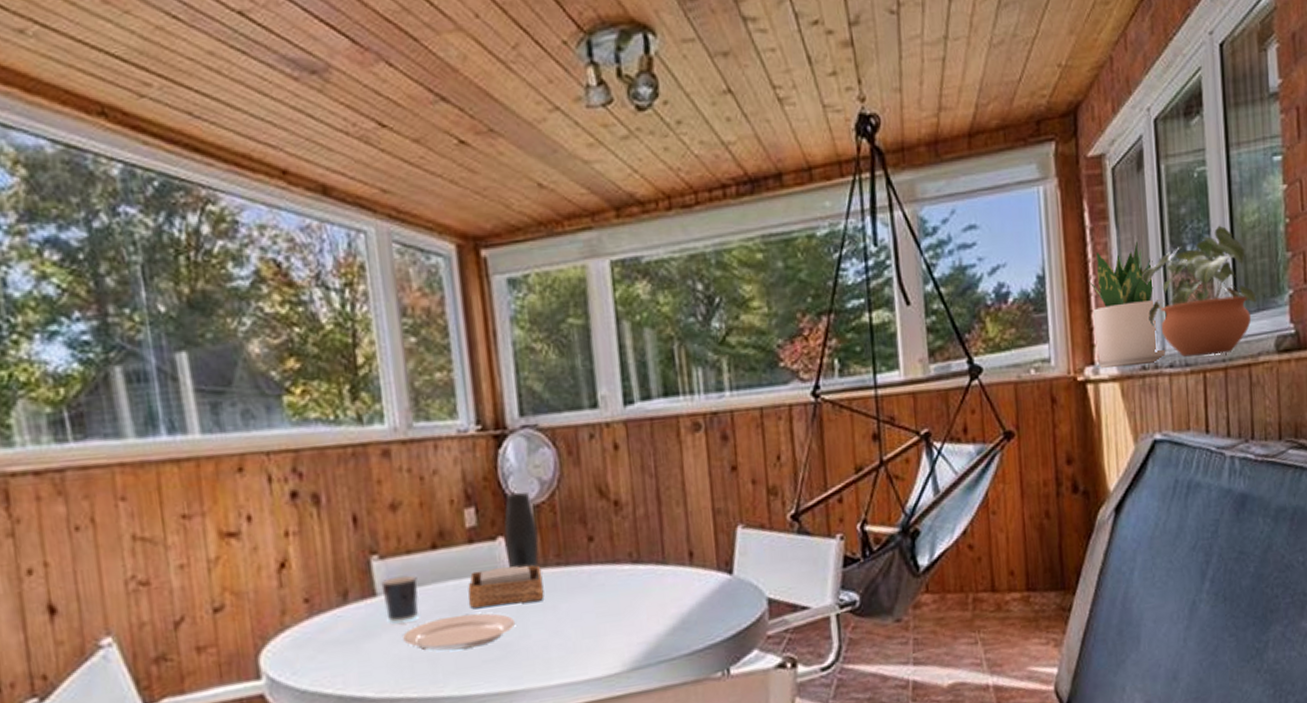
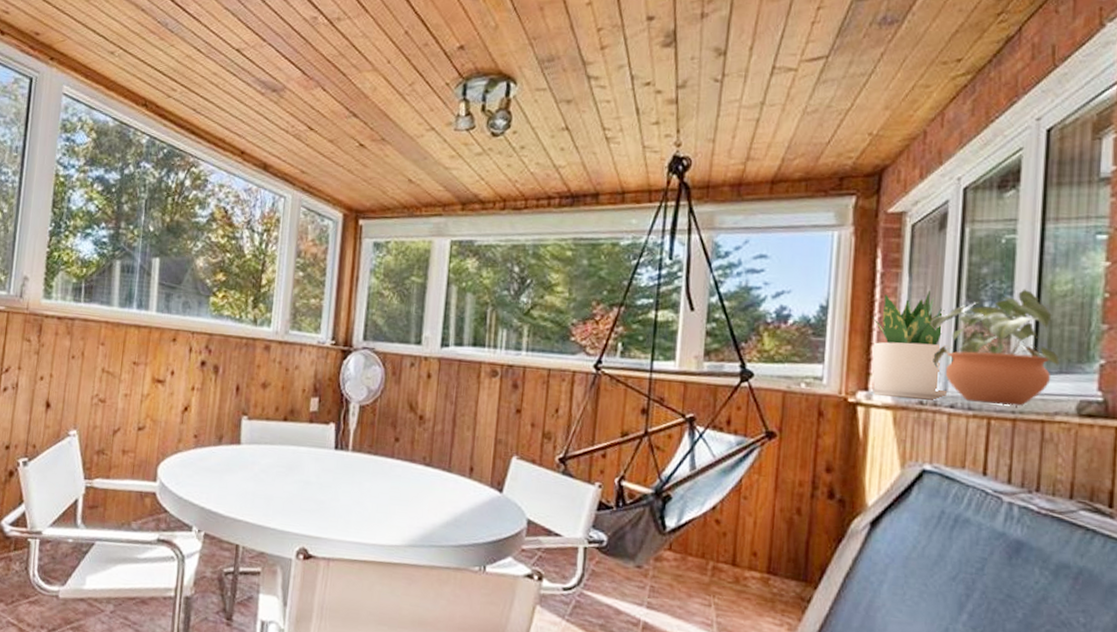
mug: present [381,575,419,624] -> none [244,433,270,468]
plate: present [403,613,516,652] -> none [251,471,331,498]
napkin holder: present [468,565,544,608] -> none [300,443,357,476]
vase: present [504,491,539,568] -> none [334,393,360,451]

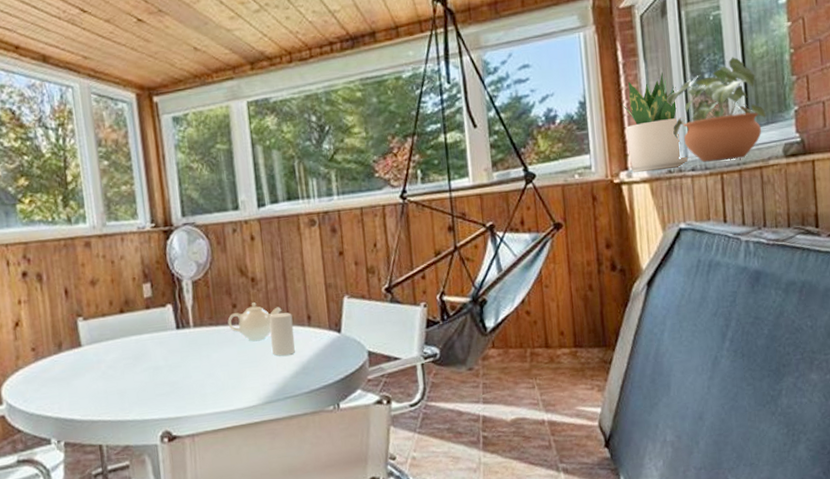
teapot: none [387,439,445,481] -> present [228,301,282,342]
cup: none [426,456,454,504] -> present [269,312,296,357]

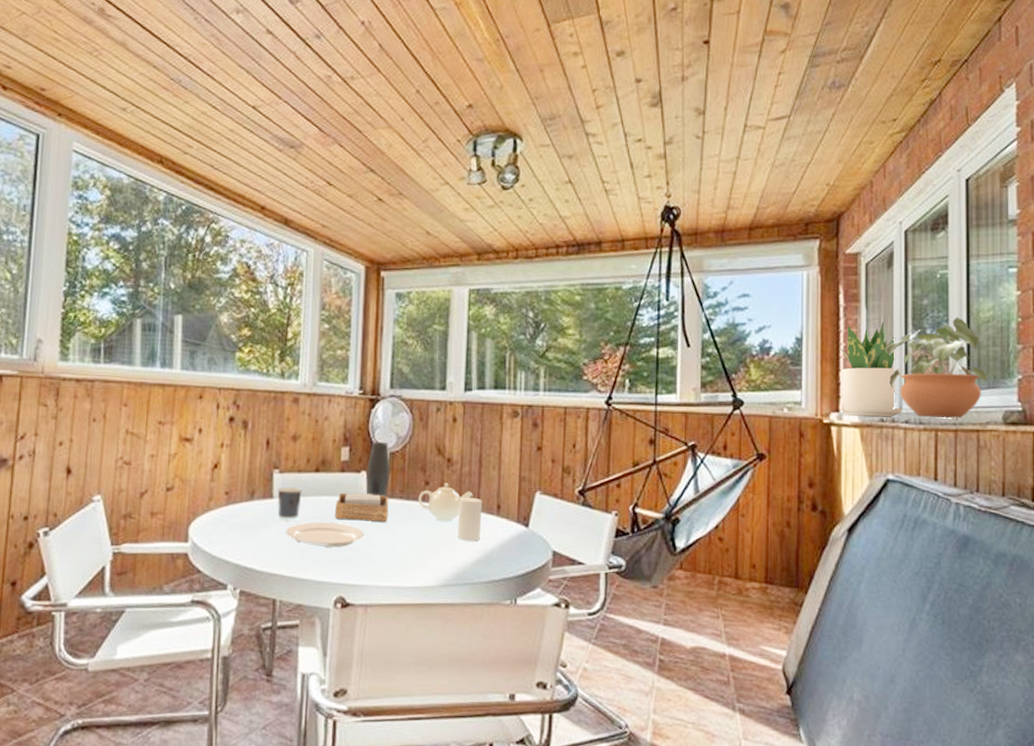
mug: none [84,332,112,367] -> present [277,487,302,521]
plate: none [100,360,181,387] -> present [286,522,365,547]
napkin holder: none [146,325,201,356] -> present [334,492,389,522]
vase: none [171,271,197,327] -> present [366,441,390,497]

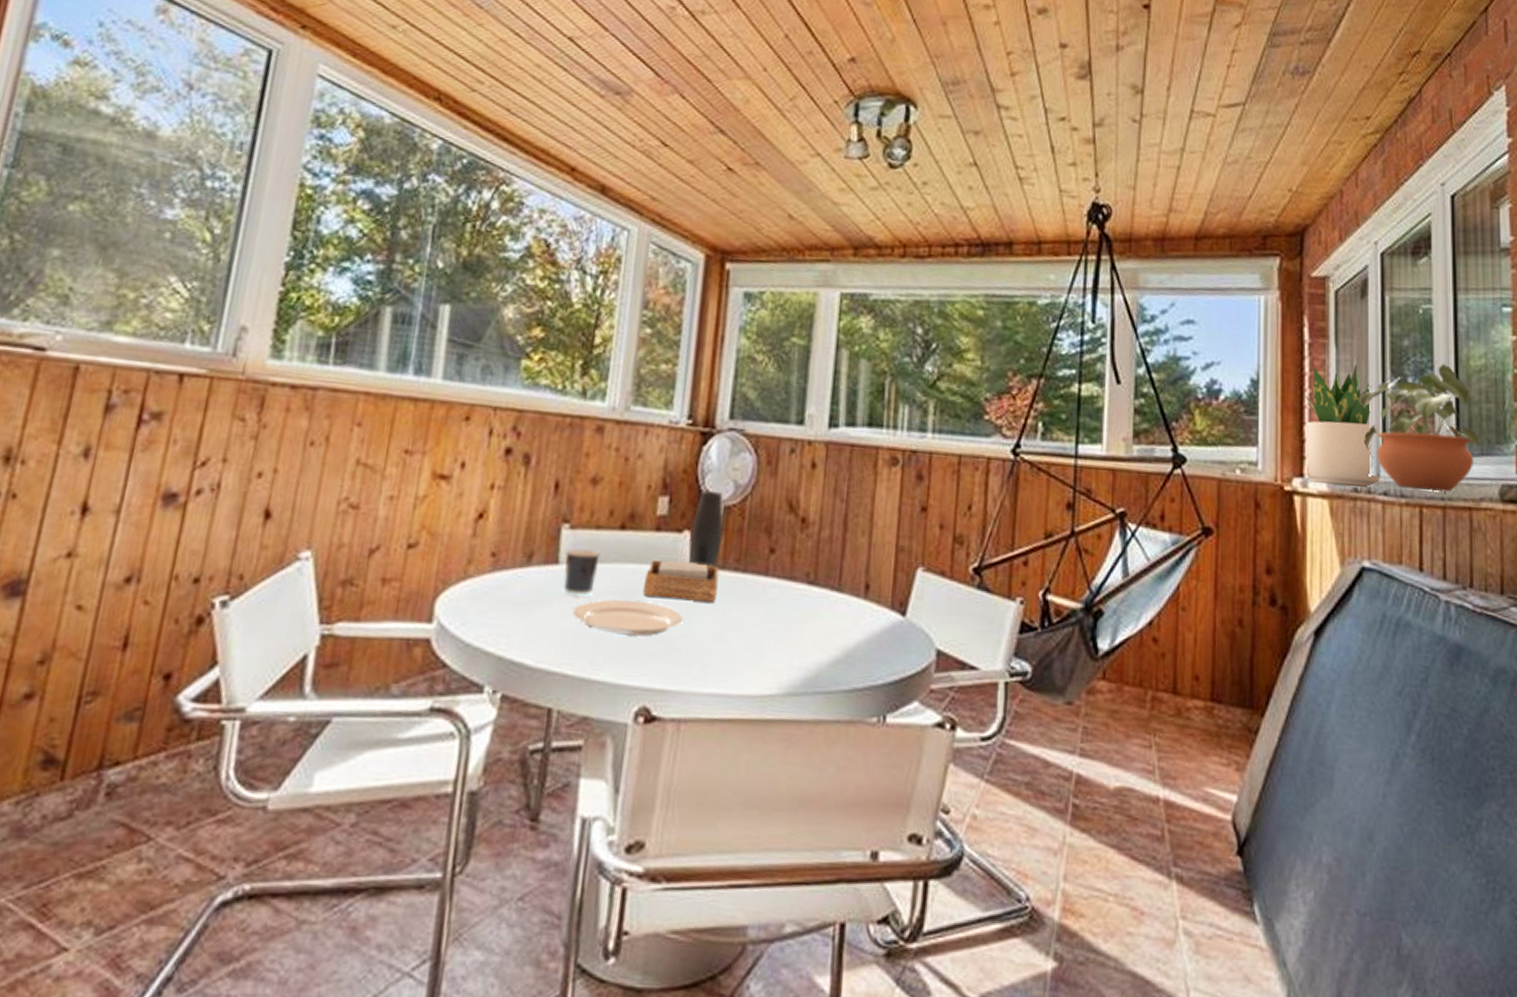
teapot: present [418,482,473,522] -> none [759,550,834,606]
cup: present [458,497,482,542] -> none [810,571,846,635]

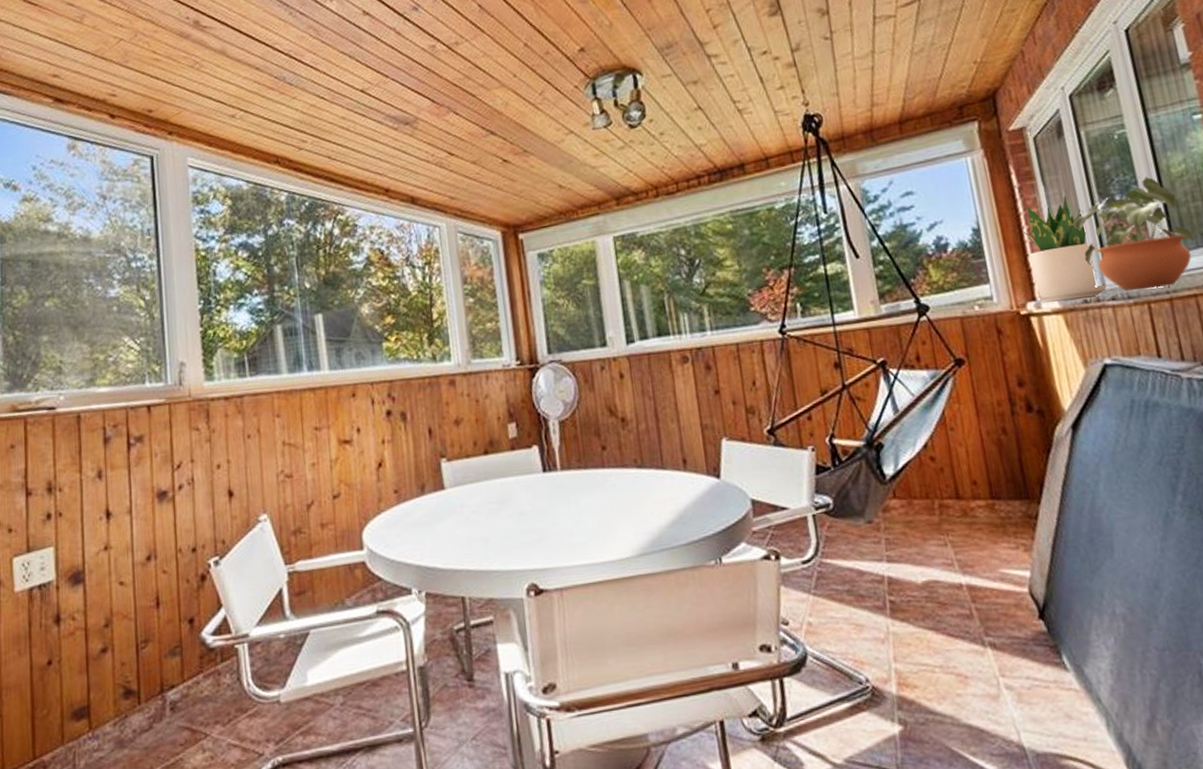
mug: present [563,548,600,597] -> none [448,474,476,512]
plate: present [573,599,684,636] -> none [463,505,547,534]
napkin holder: present [642,559,719,603] -> none [511,468,569,501]
vase: present [689,490,724,568] -> none [537,411,564,470]

